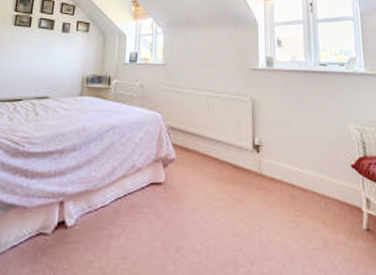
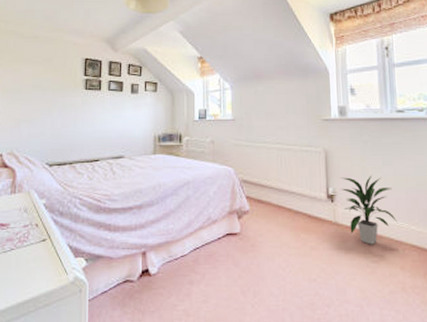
indoor plant: none [265,127,321,198] -> present [340,176,398,245]

